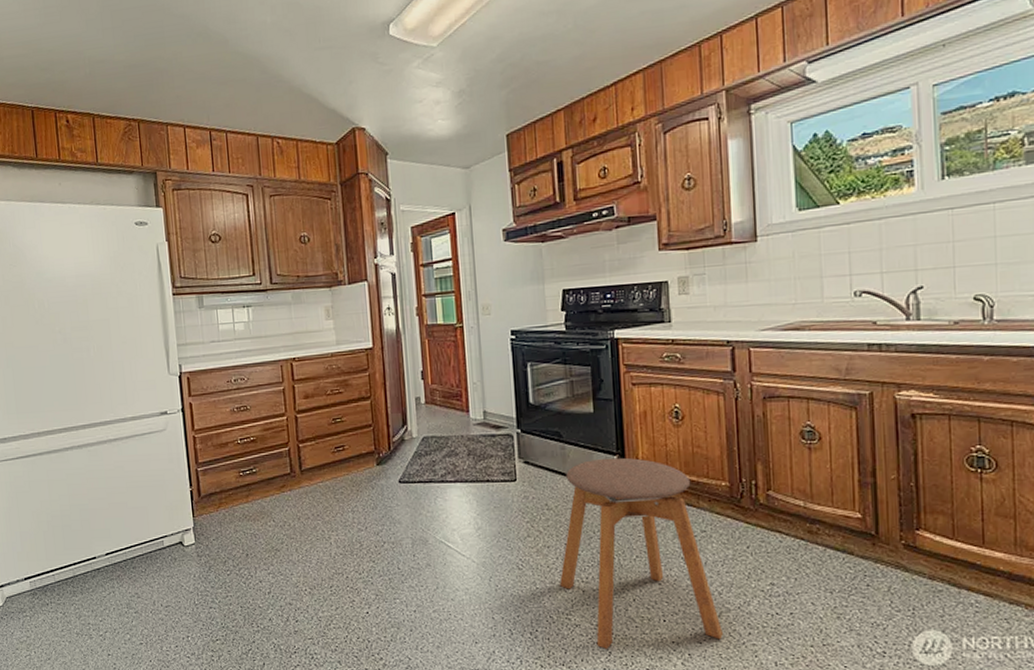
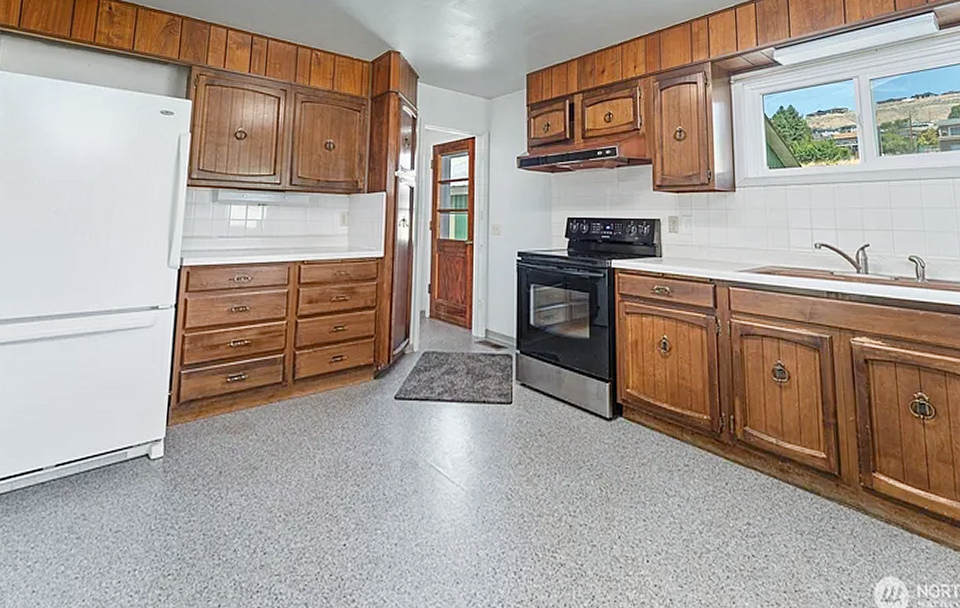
stool: present [559,457,723,649] -> none [546,385,703,592]

